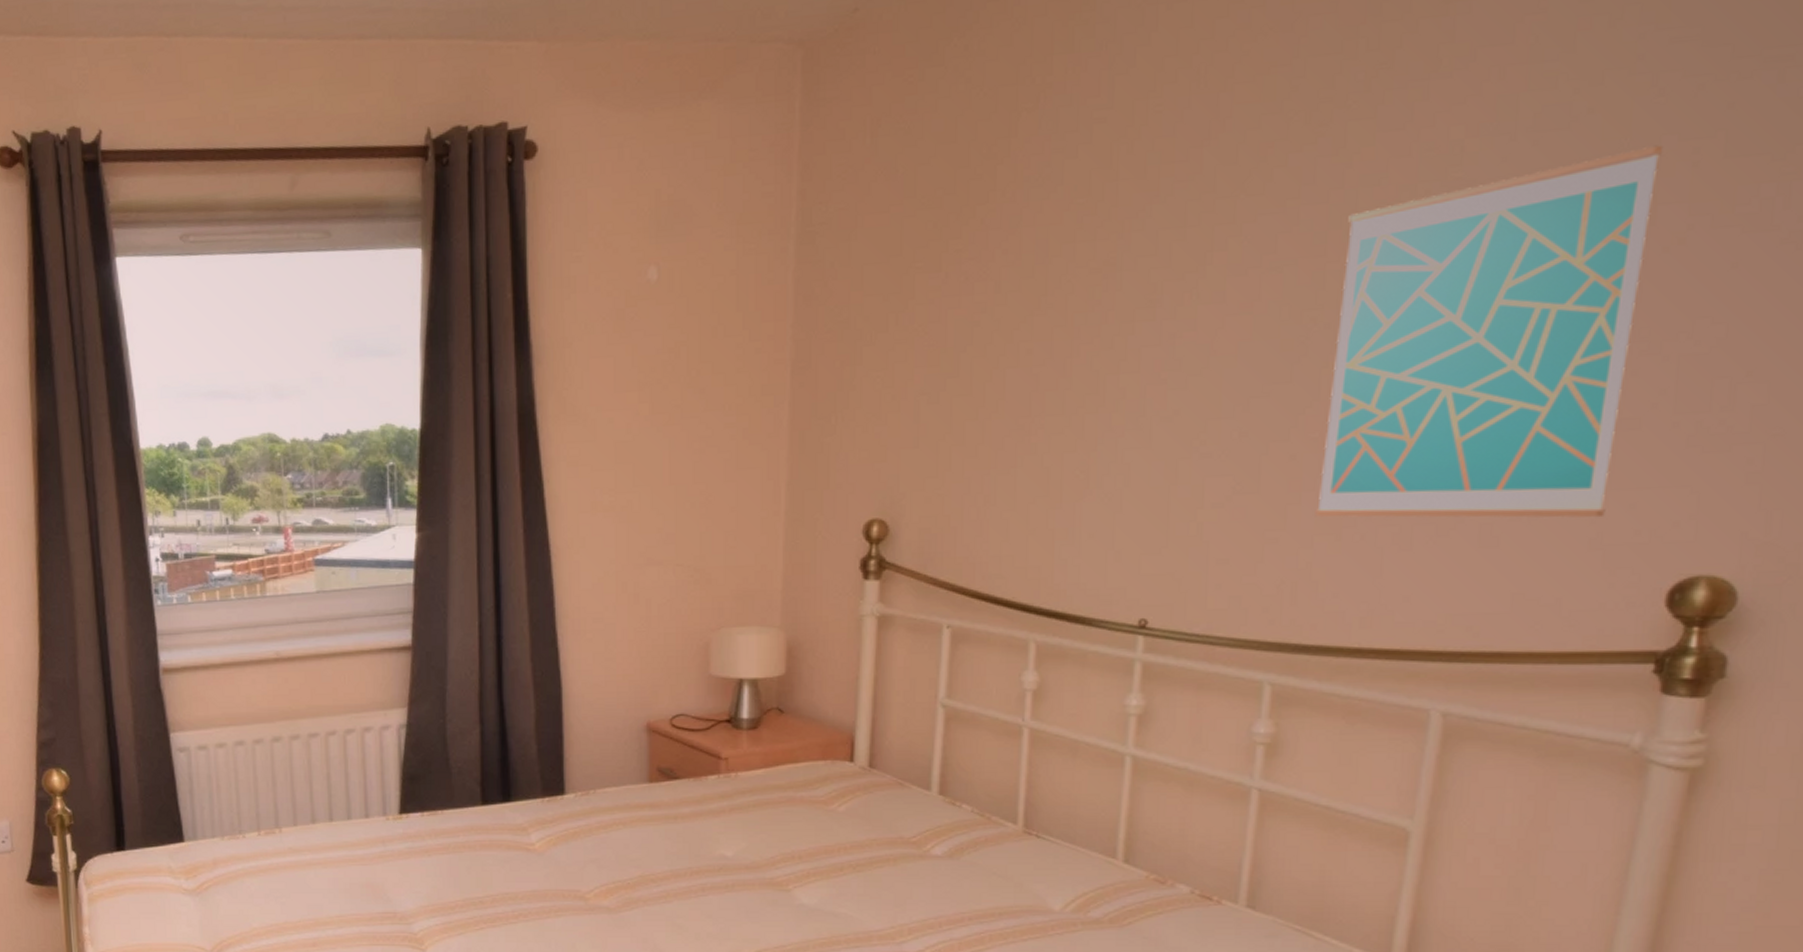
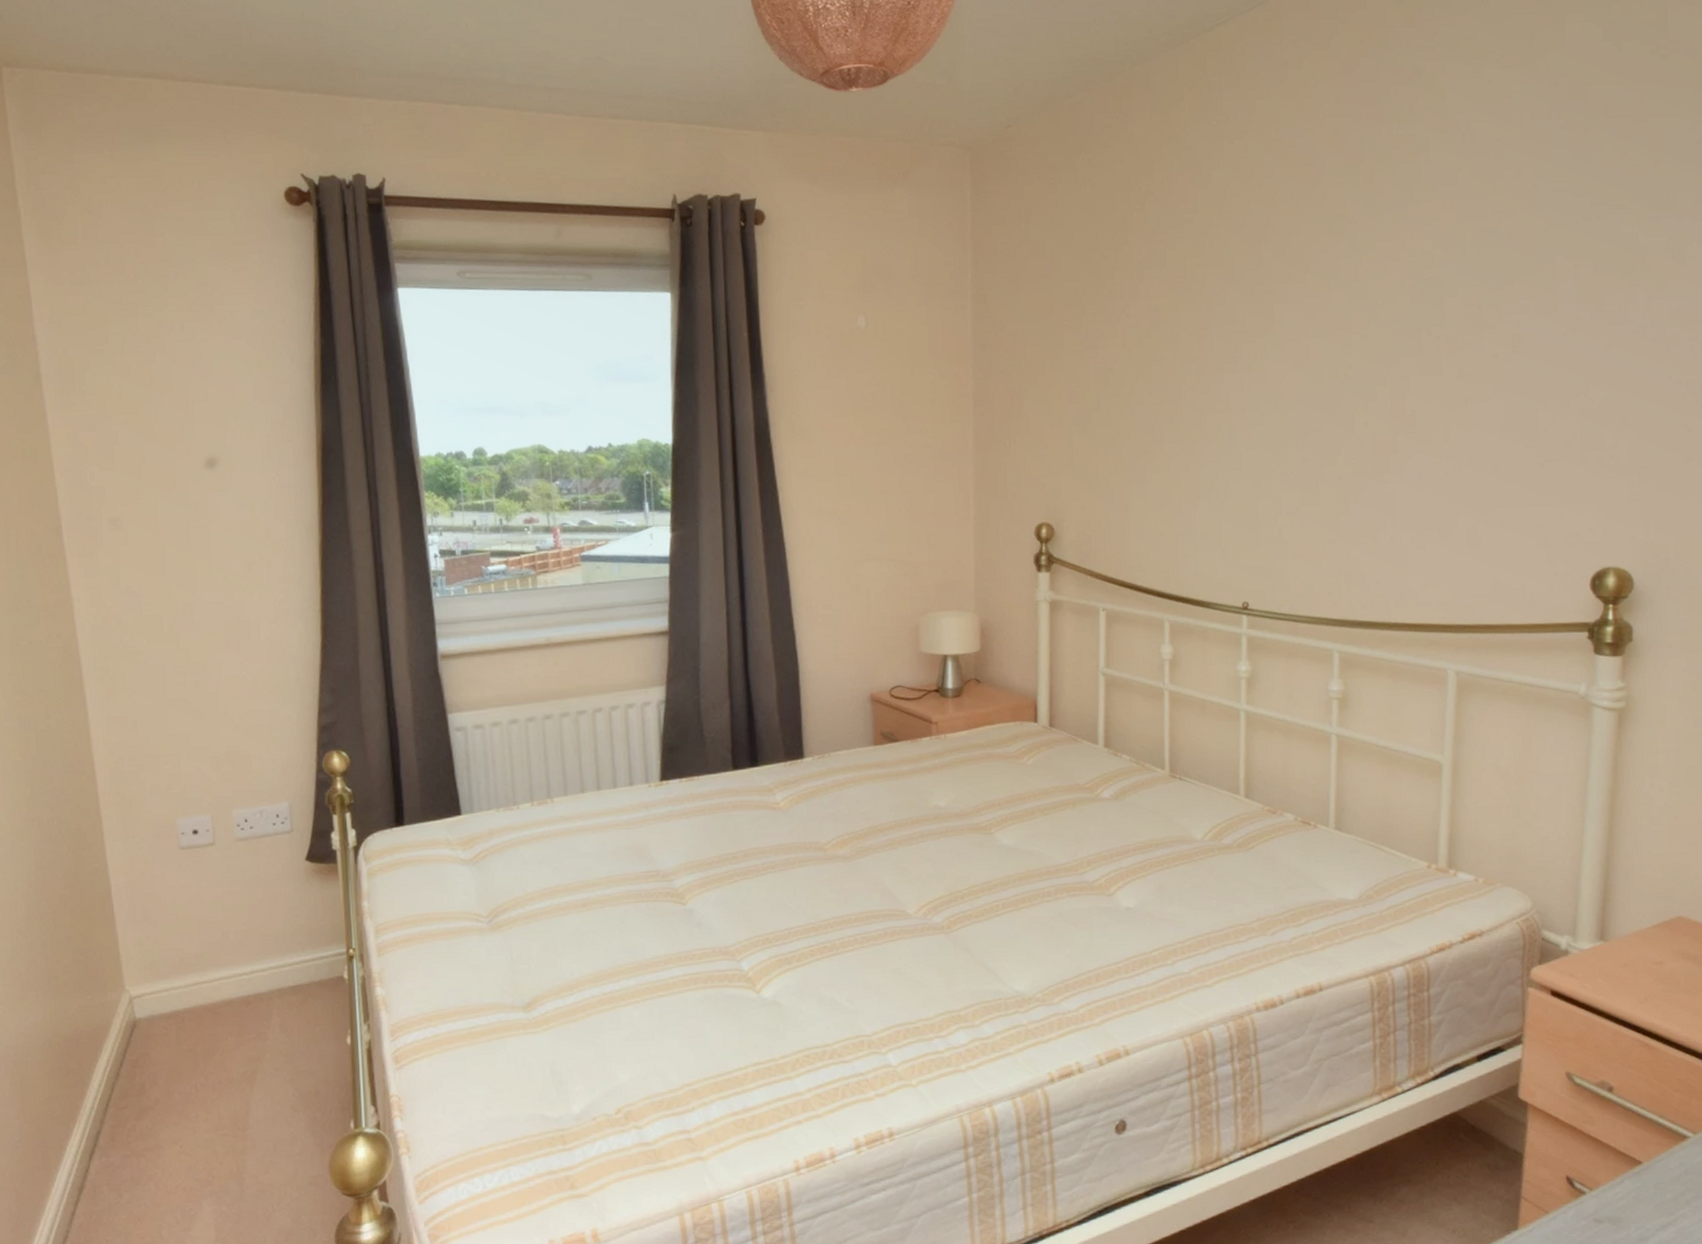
wall art: present [1315,145,1664,518] -> none [1358,261,1557,525]

